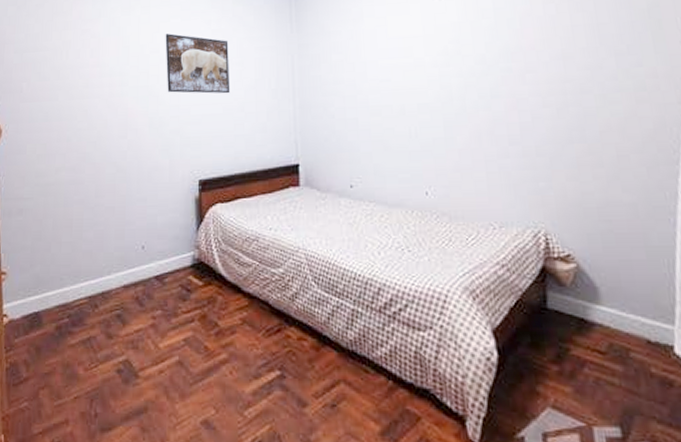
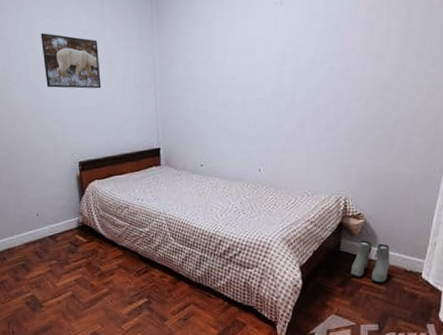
boots: none [566,294,624,359] -> present [351,240,390,282]

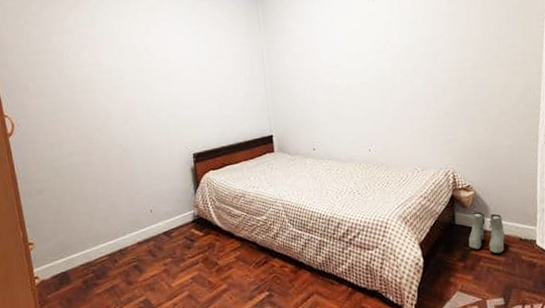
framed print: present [40,33,102,89] -> none [154,34,213,85]

